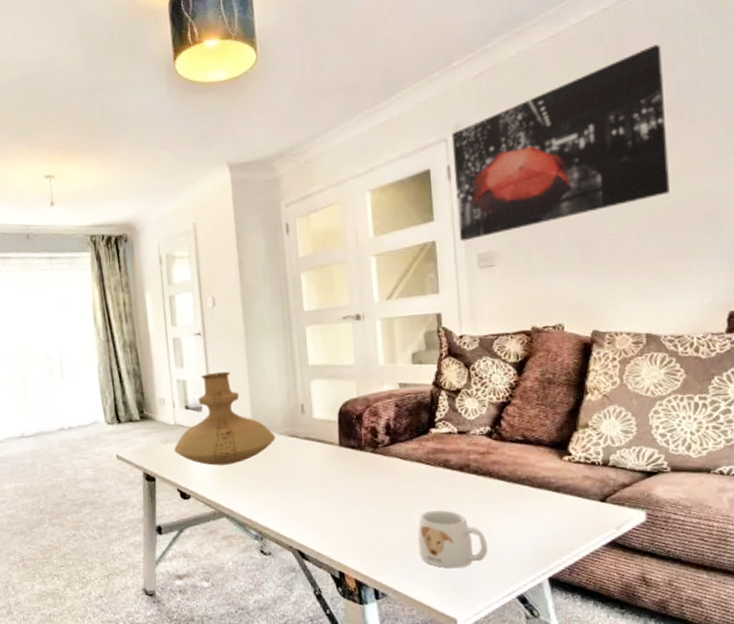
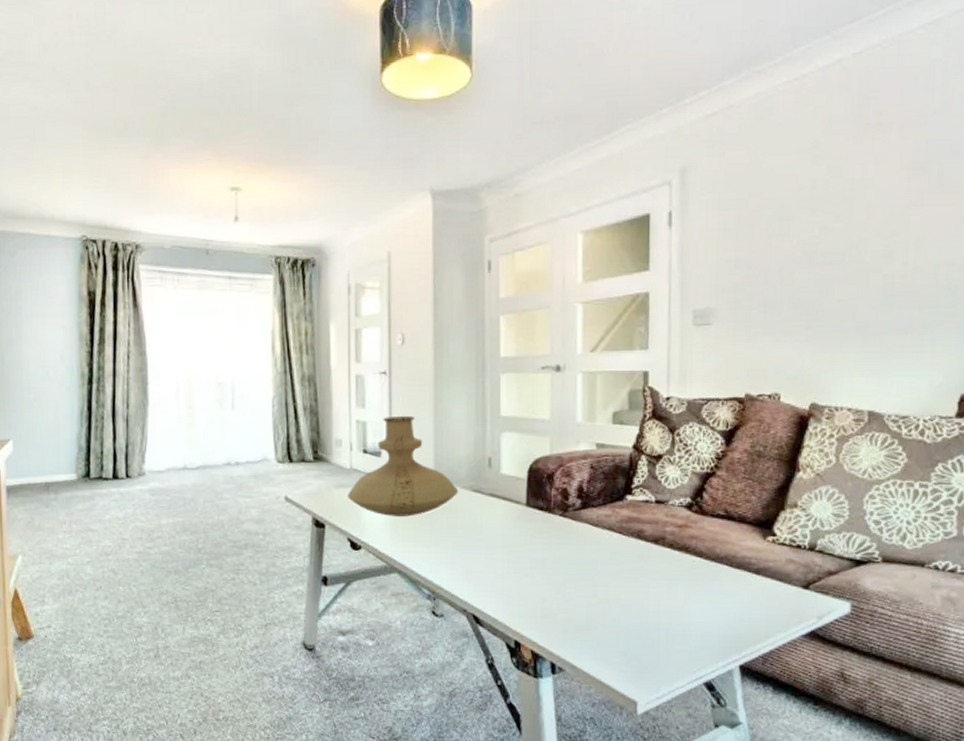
mug: present [418,510,488,569] -> none [603,583,678,647]
wall art: present [451,44,670,242] -> none [675,97,913,295]

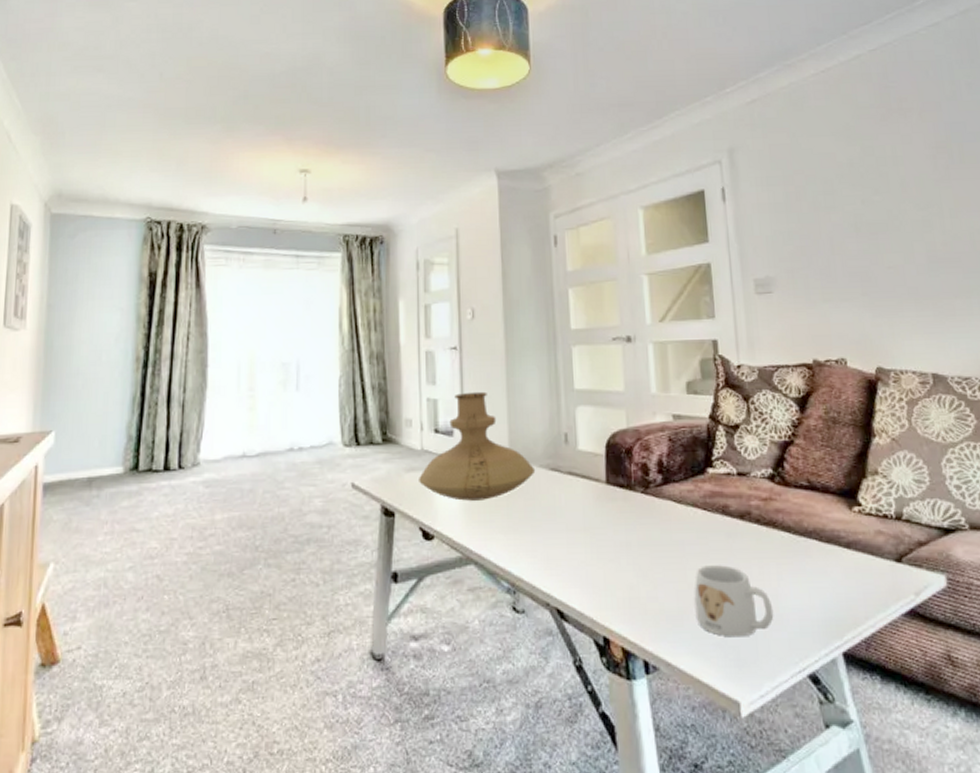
mug: none [603,583,678,647] -> present [694,565,774,638]

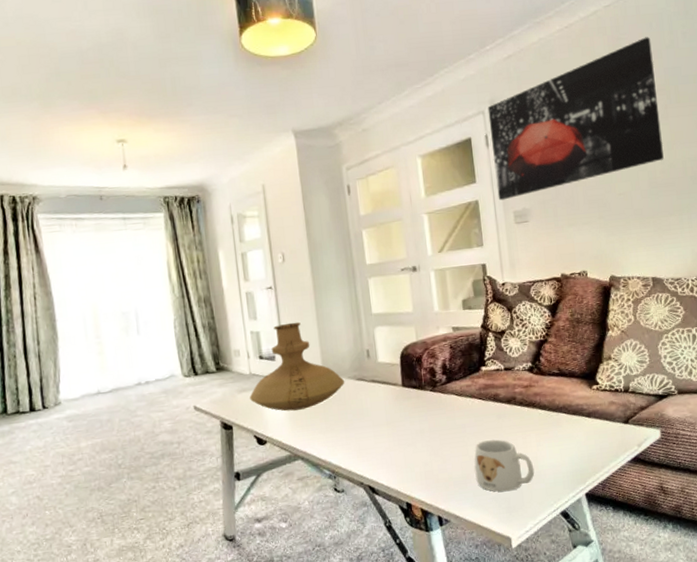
wall art: none [725,86,946,265] -> present [487,37,664,201]

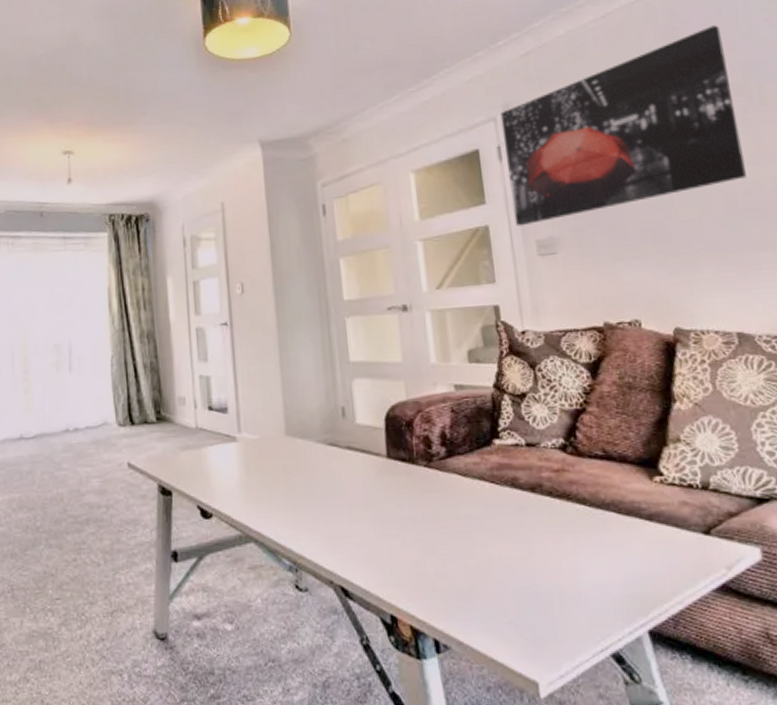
vase: present [250,321,345,411] -> none [195,367,313,478]
mug: present [474,439,535,492] -> none [484,540,572,615]

